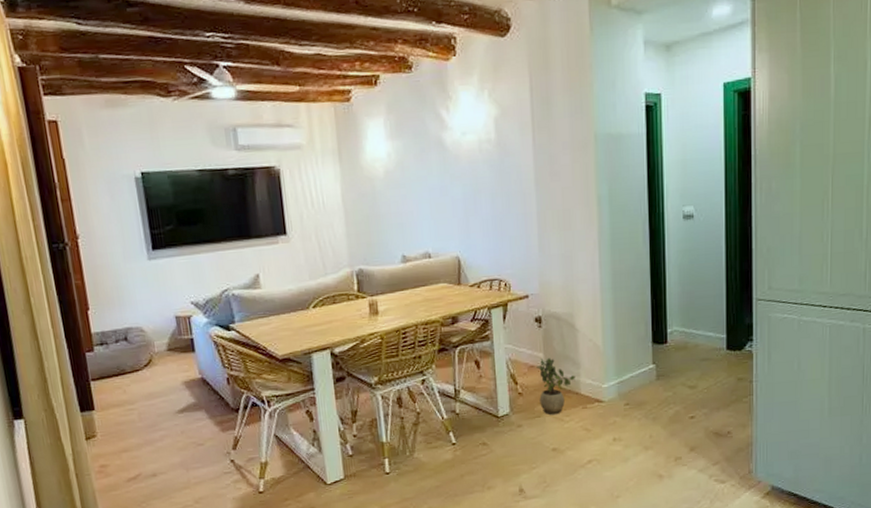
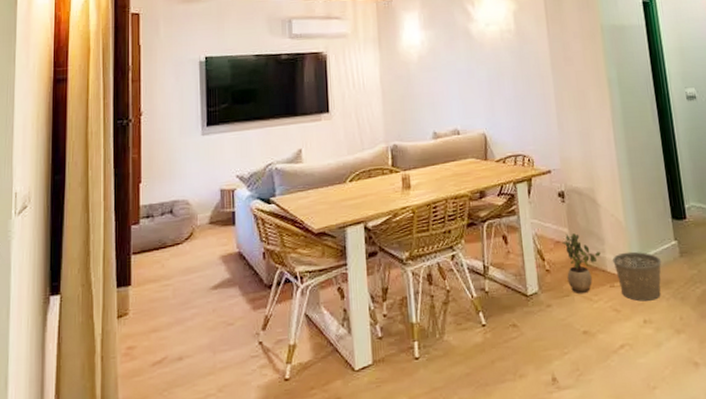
basket: none [587,375,637,422] -> present [613,251,662,302]

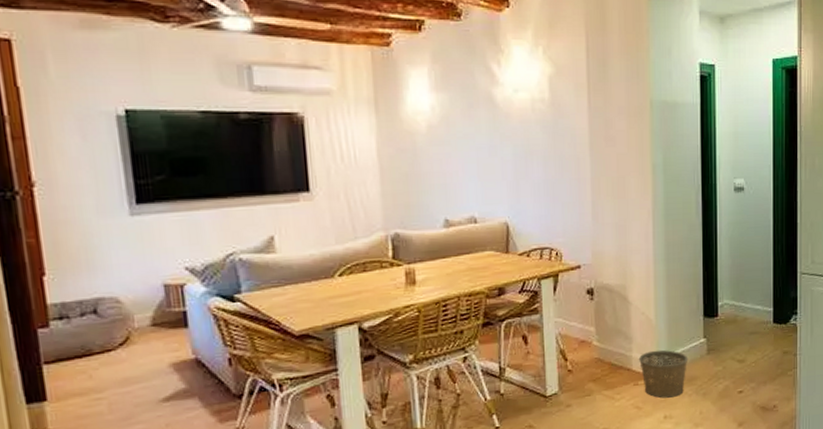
potted plant: present [562,233,601,294] -> none [587,332,627,393]

